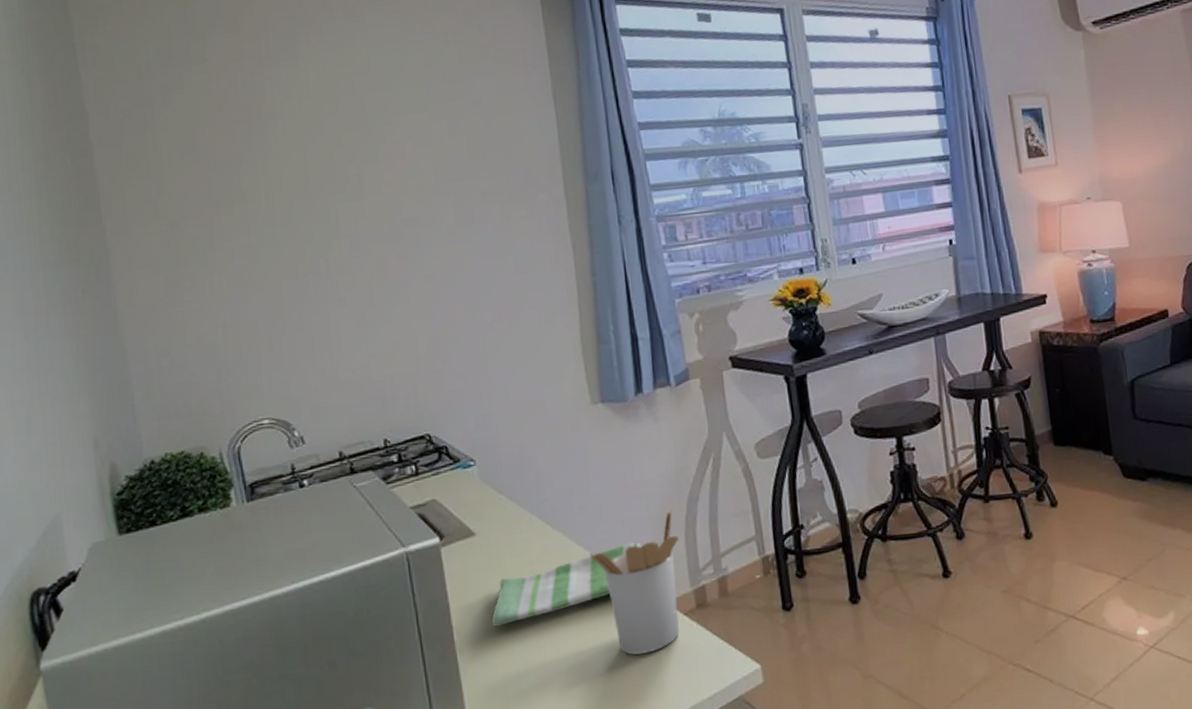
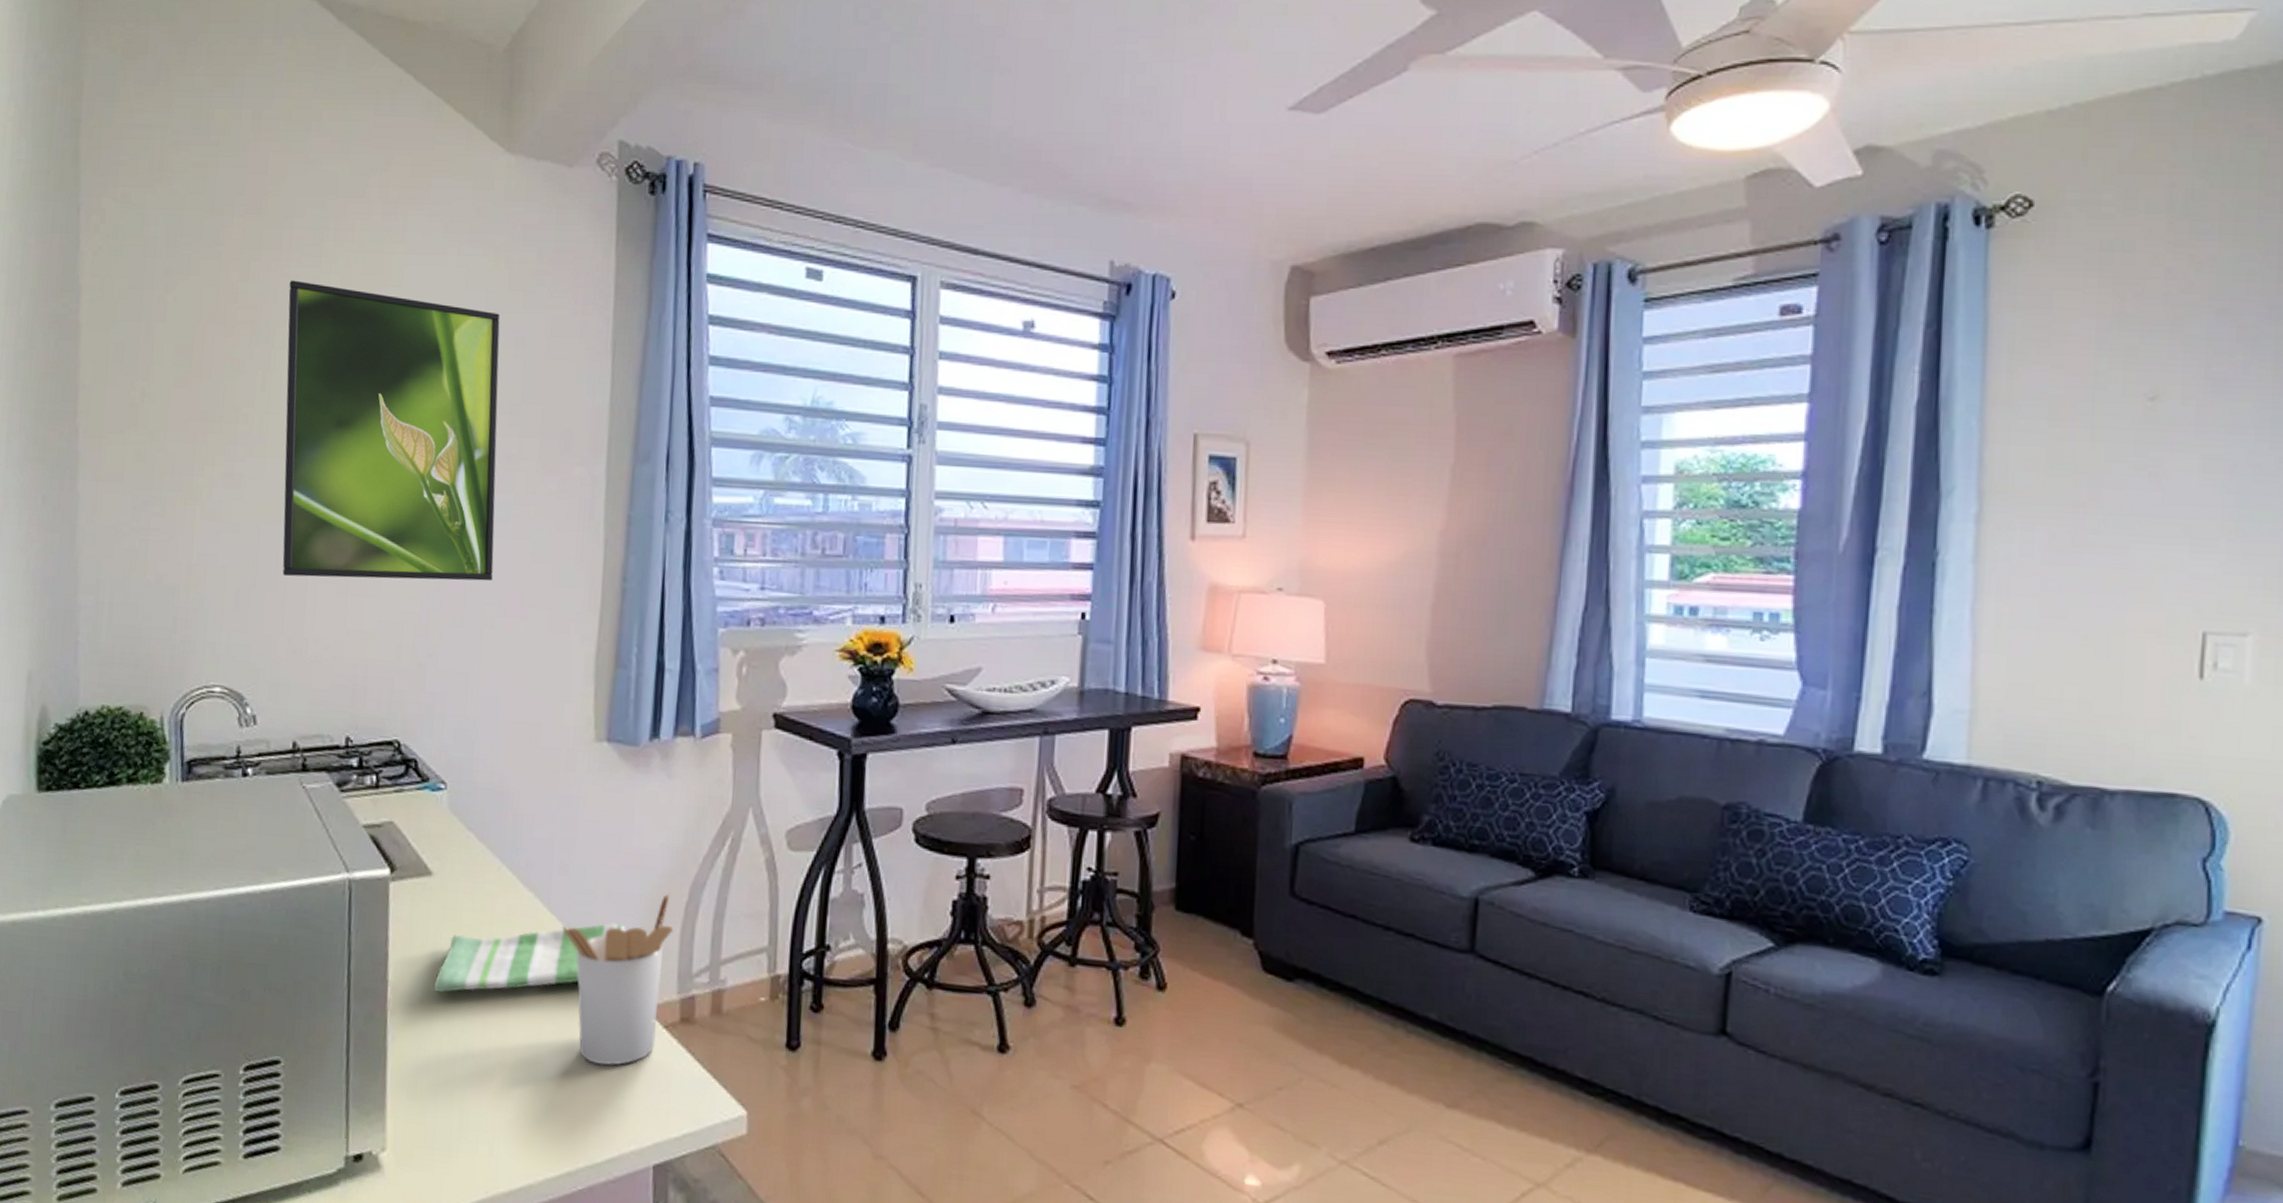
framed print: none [273,80,486,320] -> present [282,280,501,581]

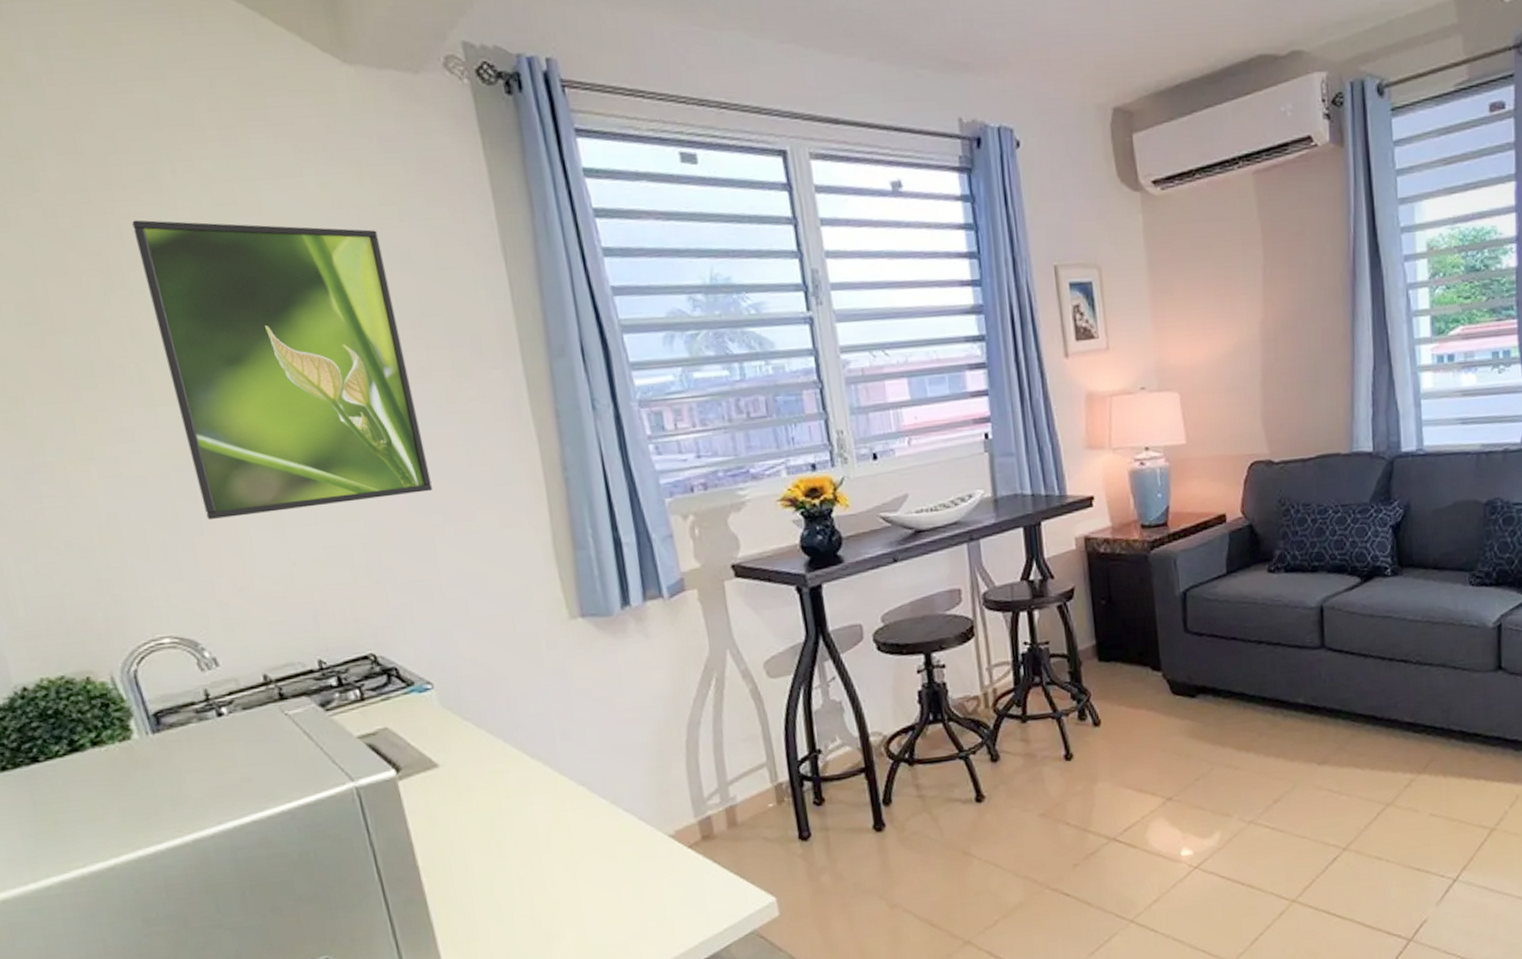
dish towel: present [433,922,626,993] -> none [463,771,636,866]
utensil holder: present [562,892,674,1066] -> none [576,735,683,891]

